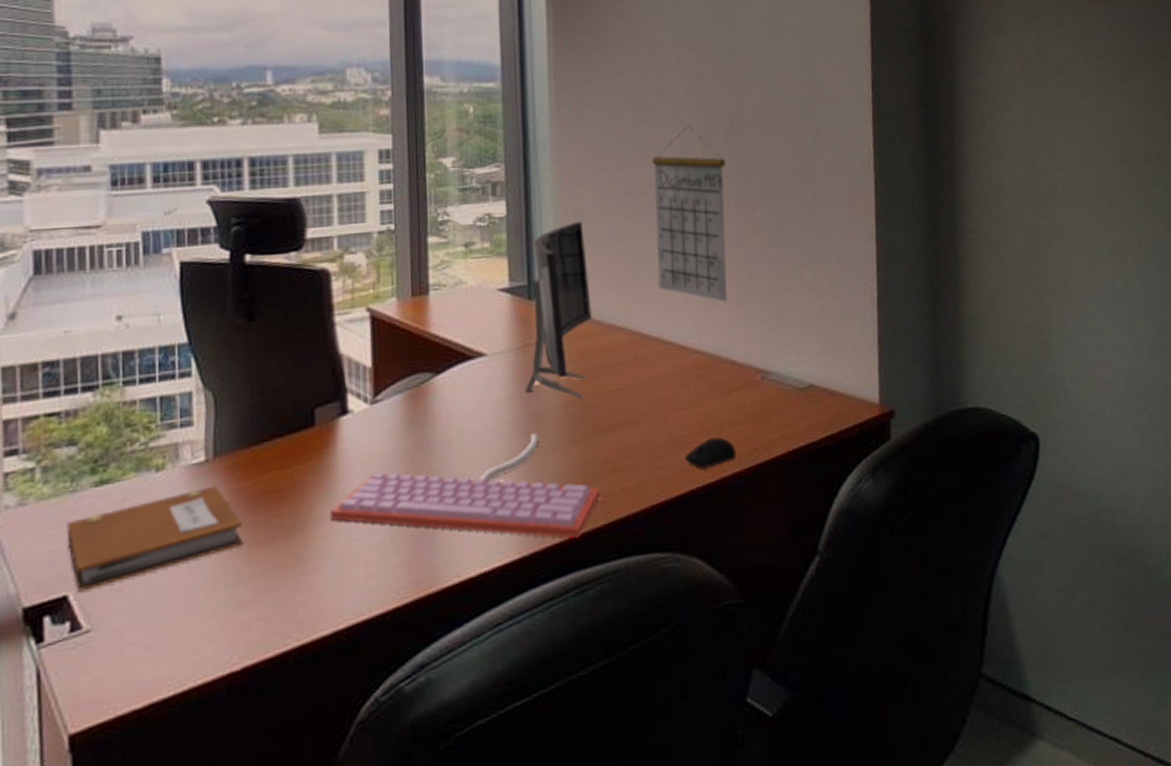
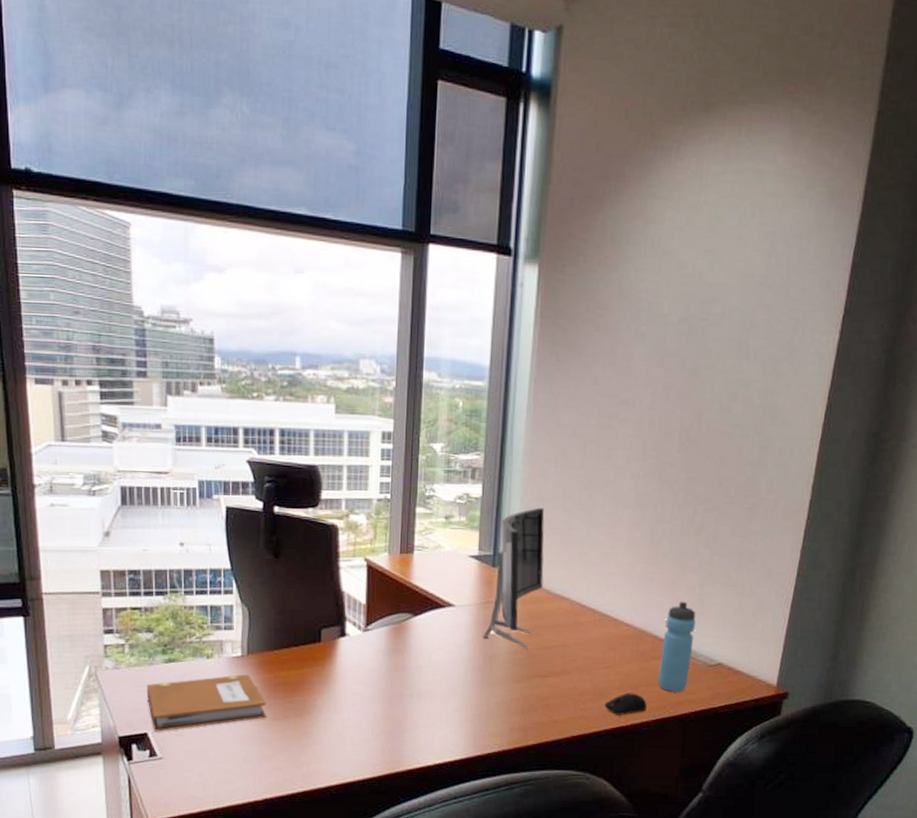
keyboard: present [330,432,601,539] -> none [329,669,534,751]
calendar: present [651,126,728,302] -> none [601,434,676,588]
water bottle: none [741,314,779,429] -> present [658,601,696,692]

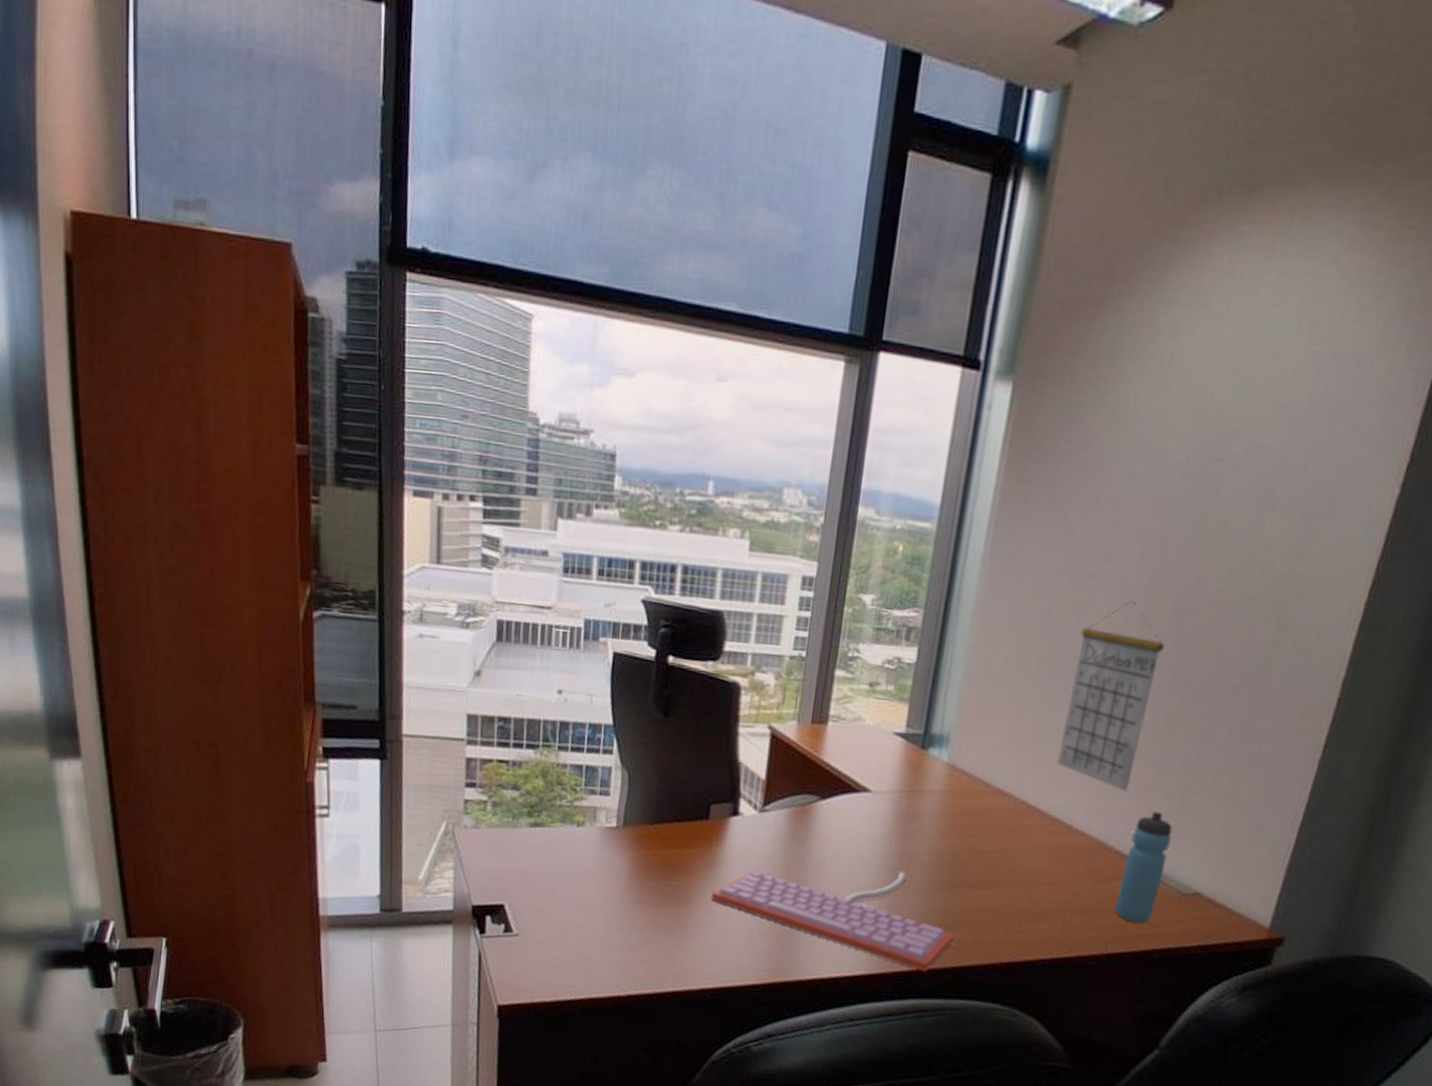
notebook: present [146,674,267,732] -> none [506,848,641,905]
keyboard: none [329,669,534,751] -> present [711,871,955,973]
monitor: present [483,507,545,649] -> none [902,681,992,852]
calendar: none [601,434,676,588] -> present [1057,600,1165,792]
computer mouse: present [604,693,647,715] -> none [1044,917,1099,944]

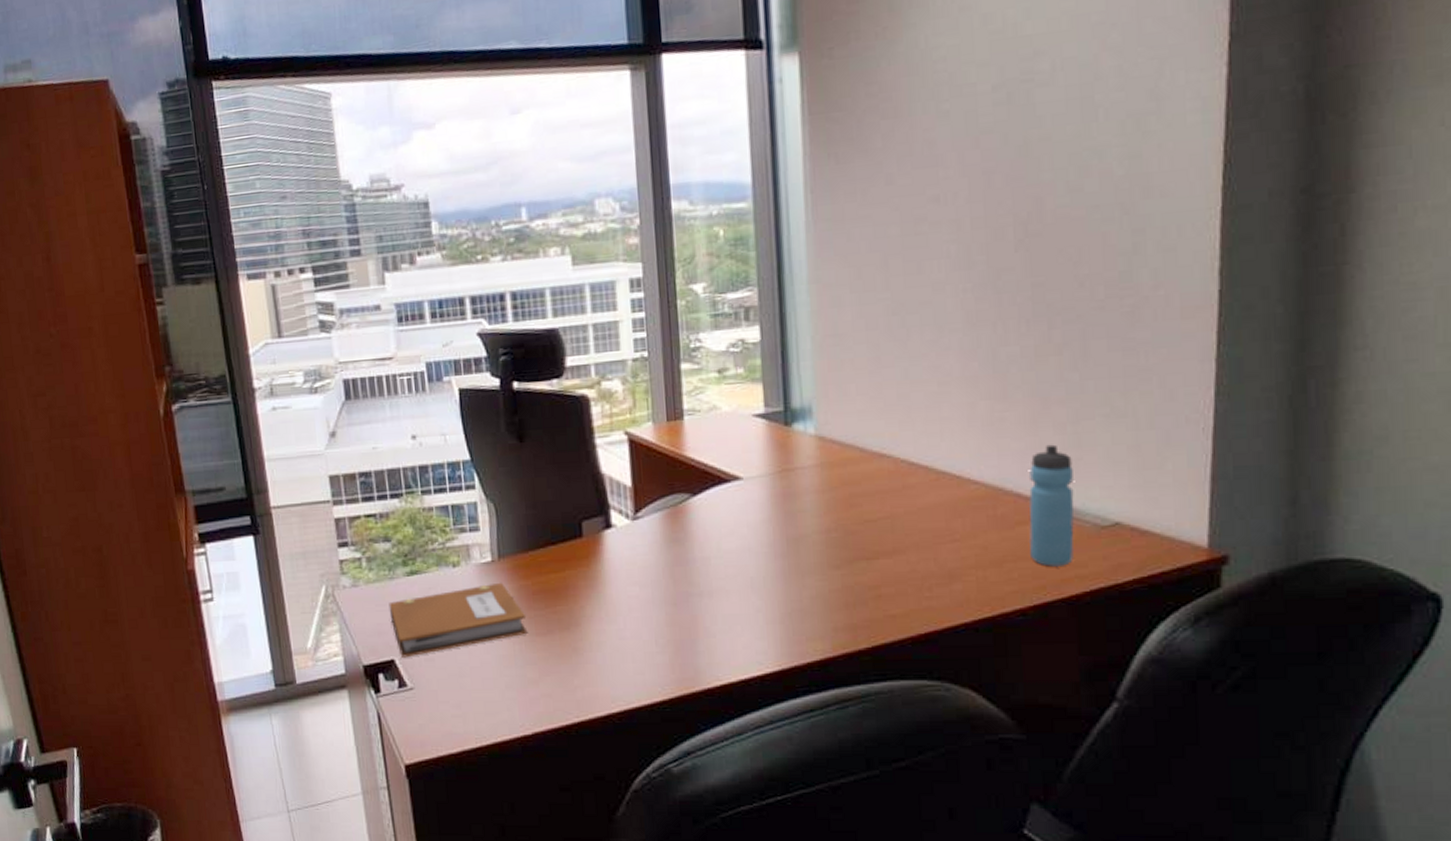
notebook: none [506,848,641,905] -> present [388,582,528,658]
keyboard: present [711,871,955,973] -> none [600,555,863,659]
calendar: present [1057,600,1165,792] -> none [924,235,1016,430]

